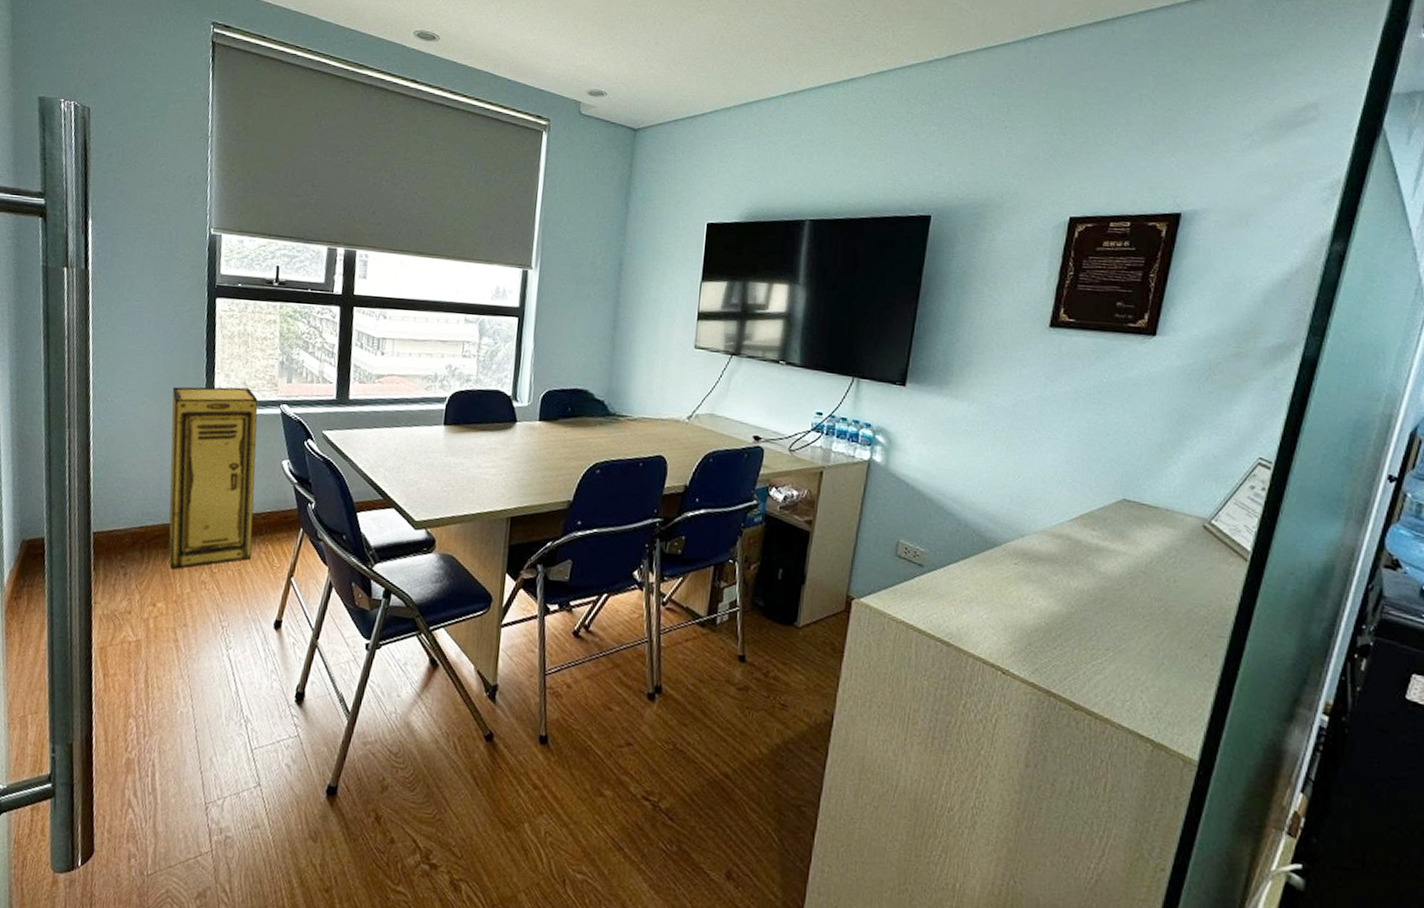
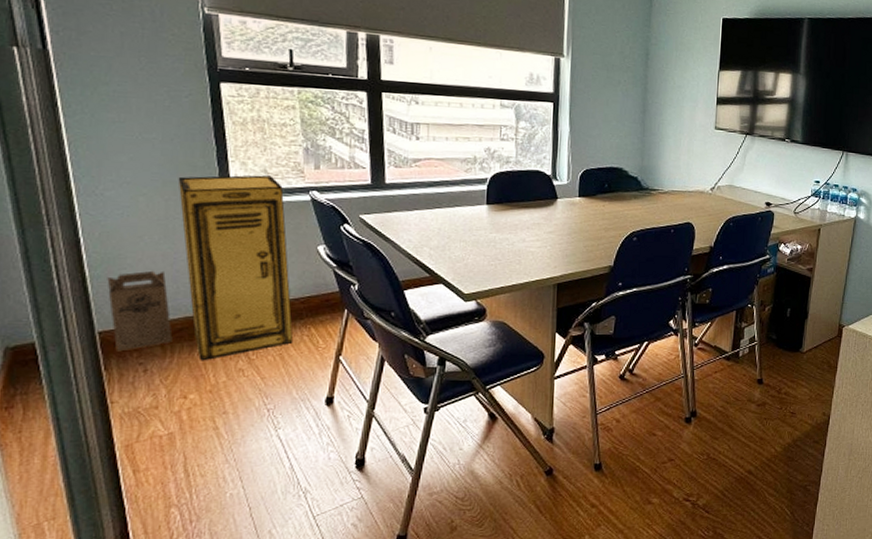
cardboard box: none [104,475,152,554] -> present [107,270,173,352]

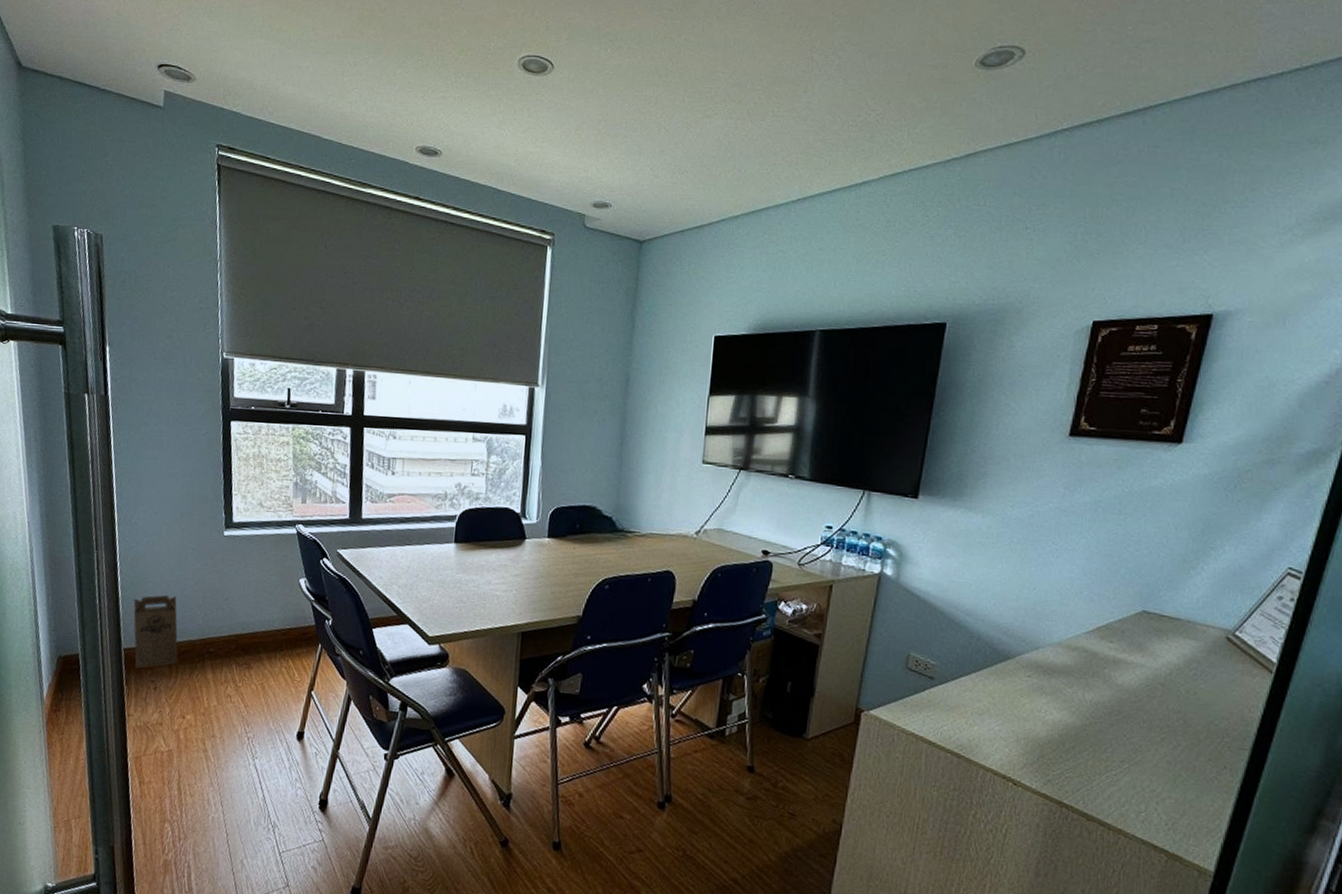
storage cabinet: present [178,175,294,361] -> none [192,508,275,684]

